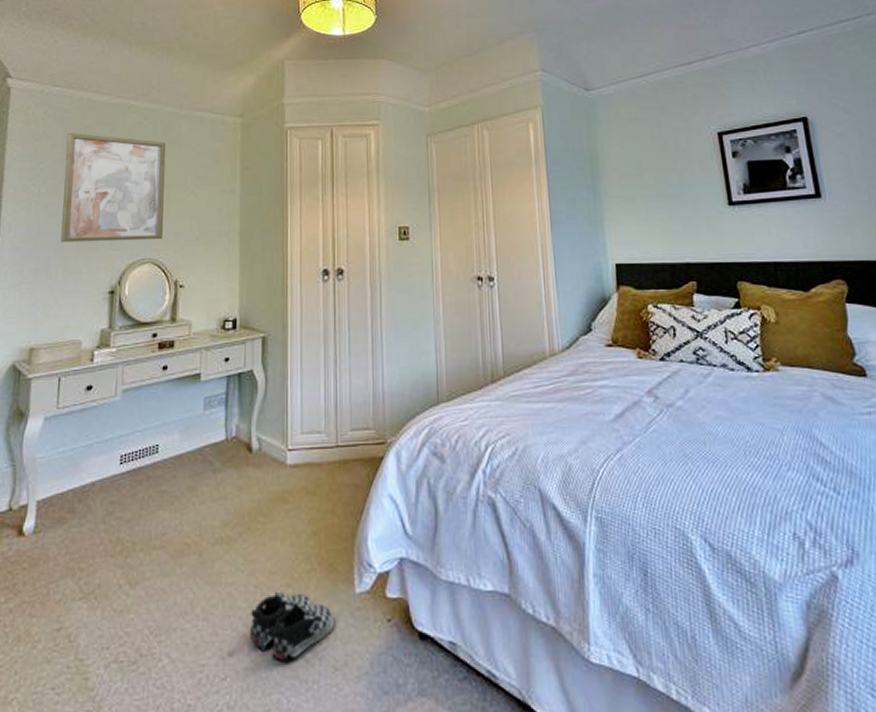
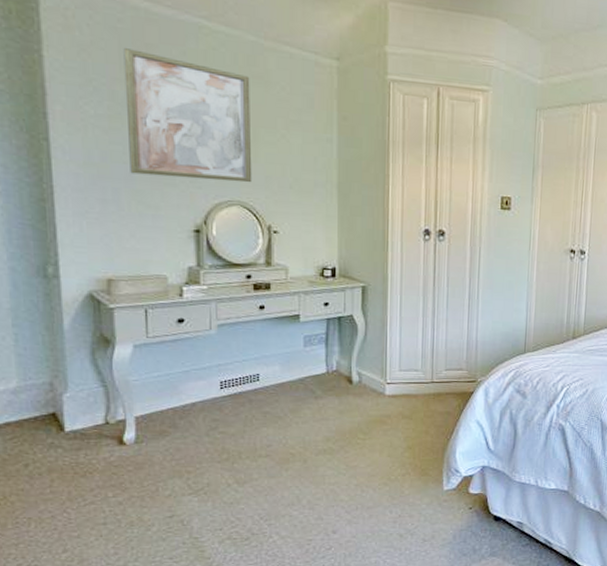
shoe: present [249,591,334,660] -> none [351,488,424,536]

